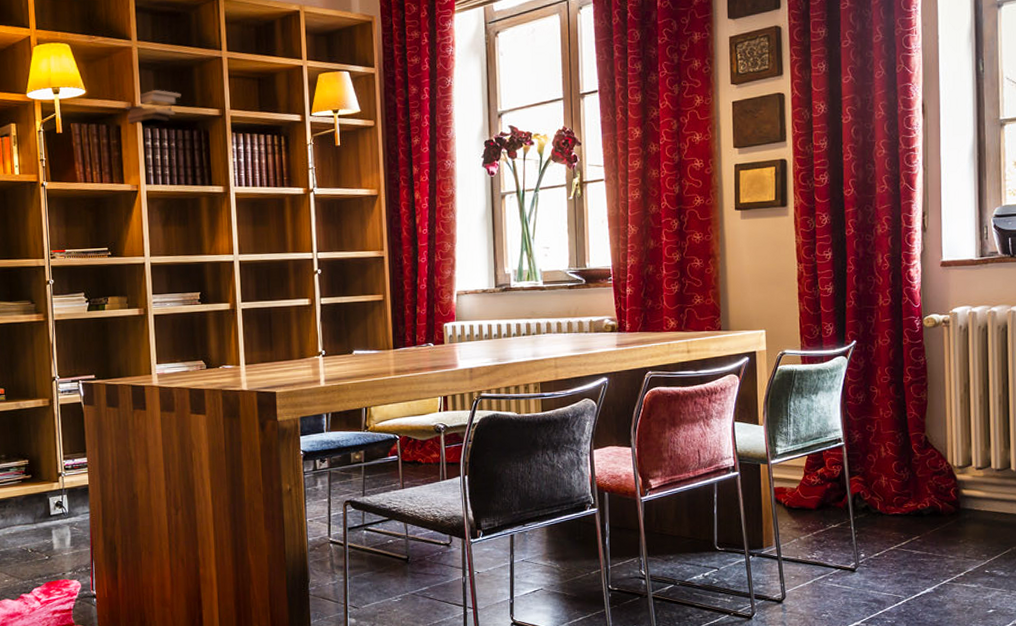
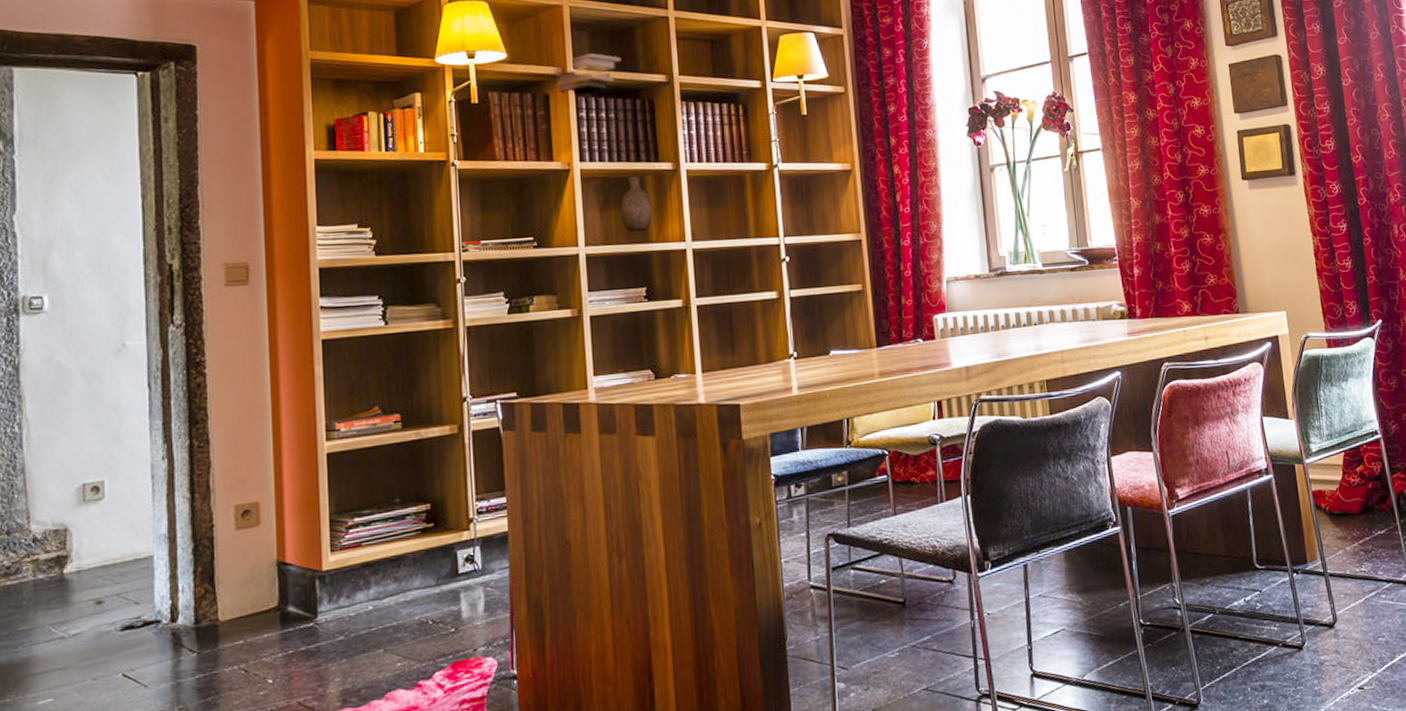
decorative vase: none [179,197,206,245] -> present [620,175,653,232]

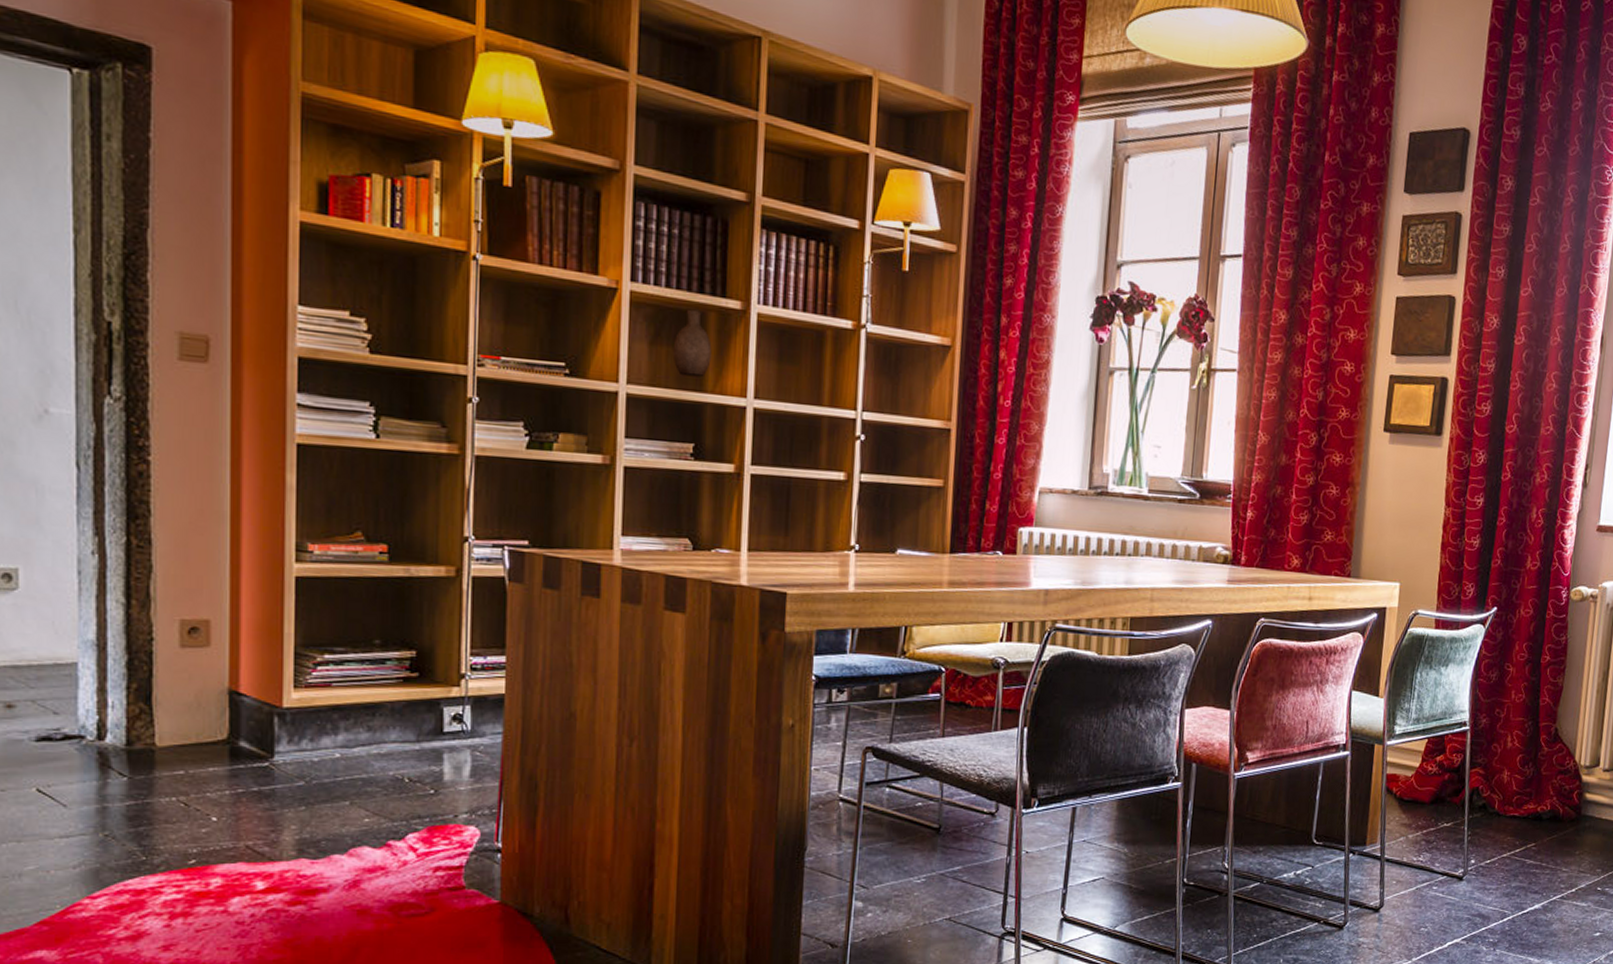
books: present [554,53,621,95] -> none [610,149,694,200]

